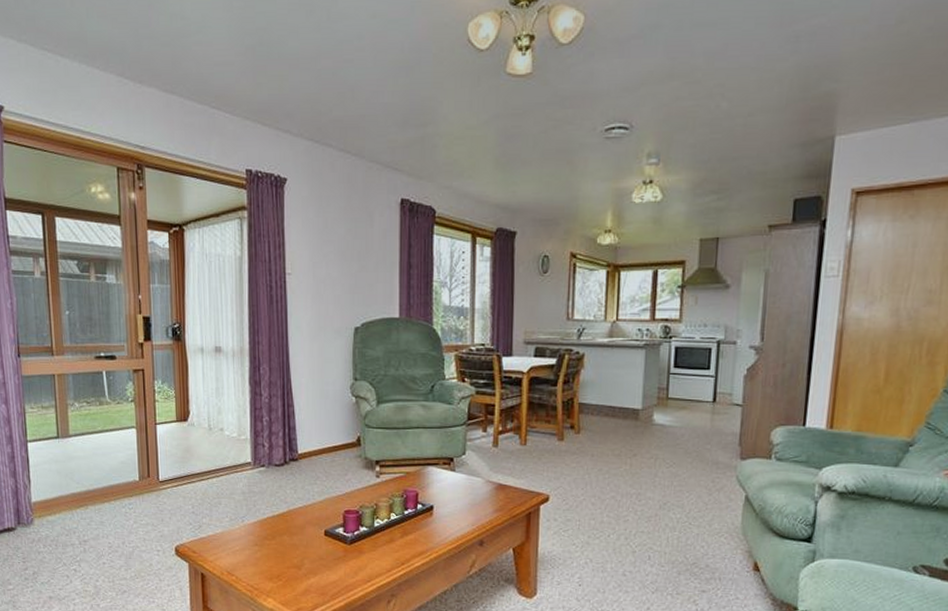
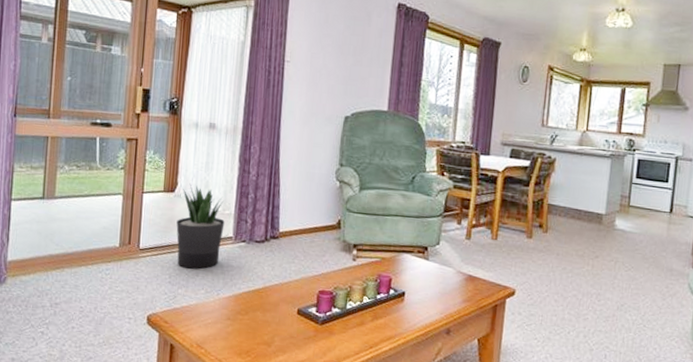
planter: none [193,411,242,498] -> present [176,183,225,269]

